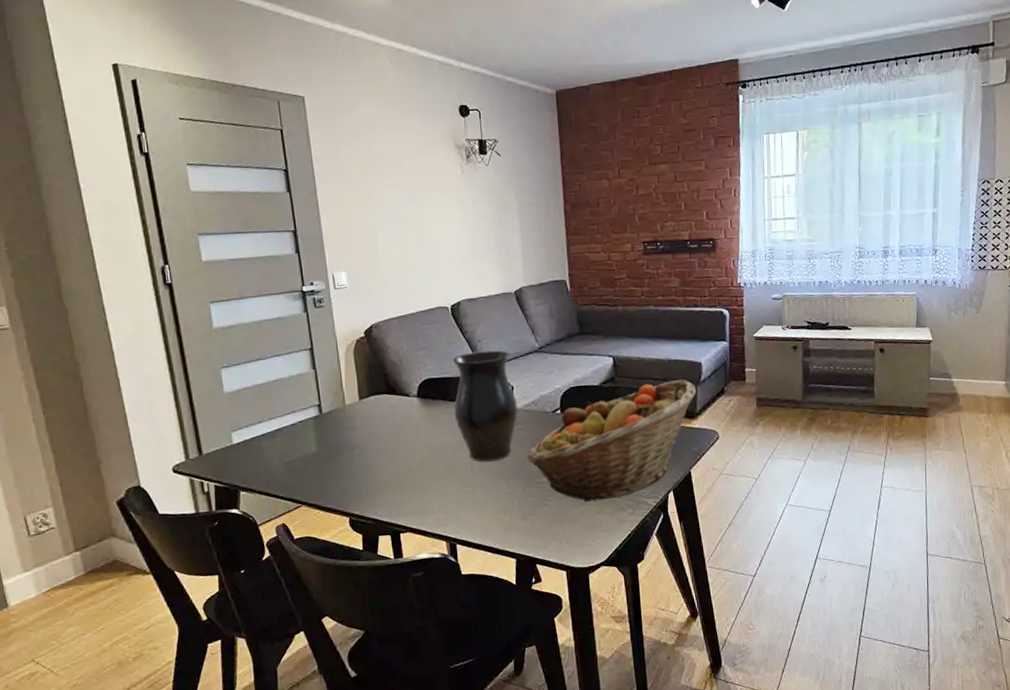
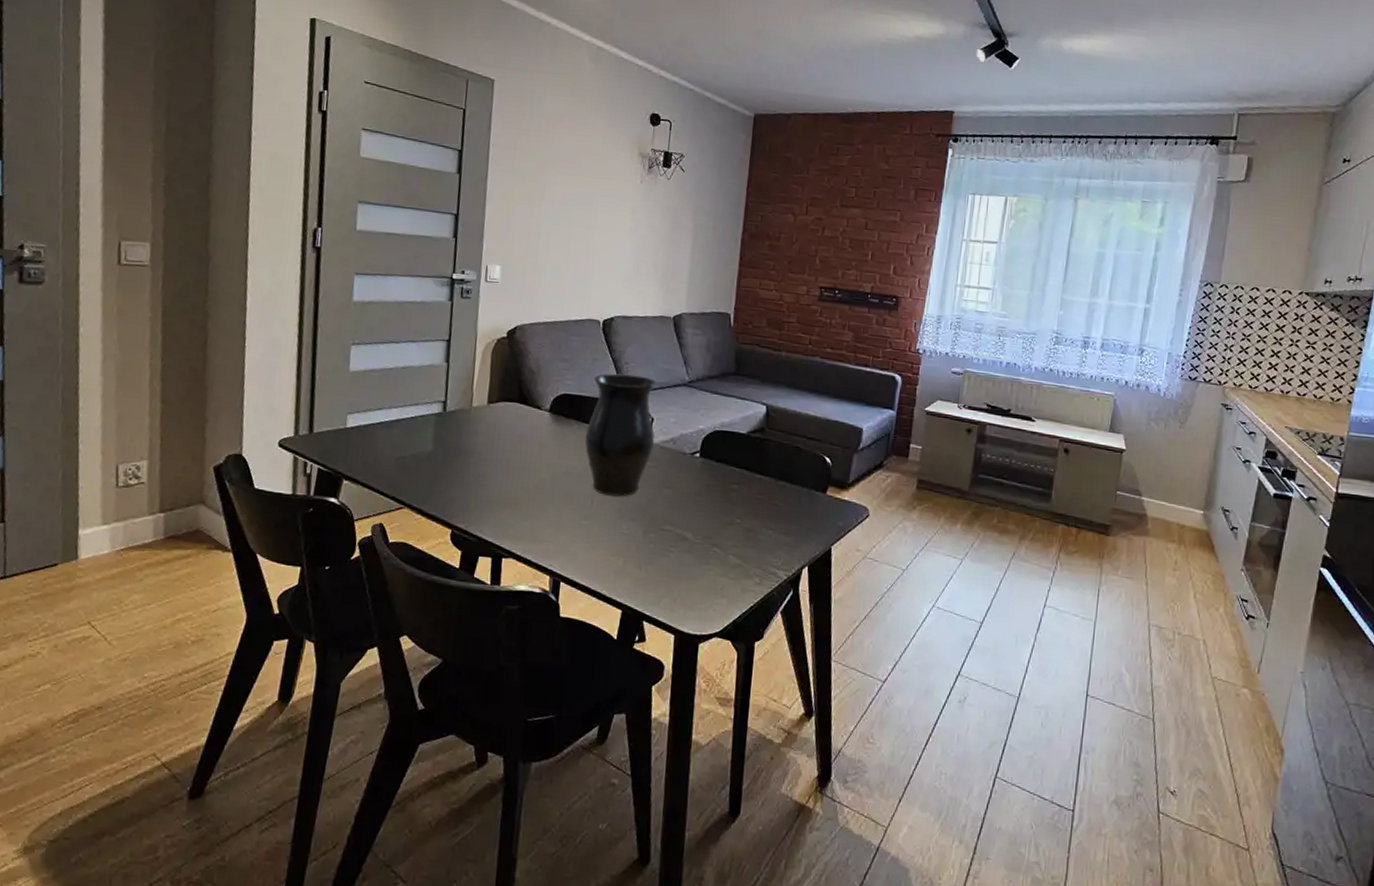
fruit basket: present [526,380,696,502] -> none [653,441,852,563]

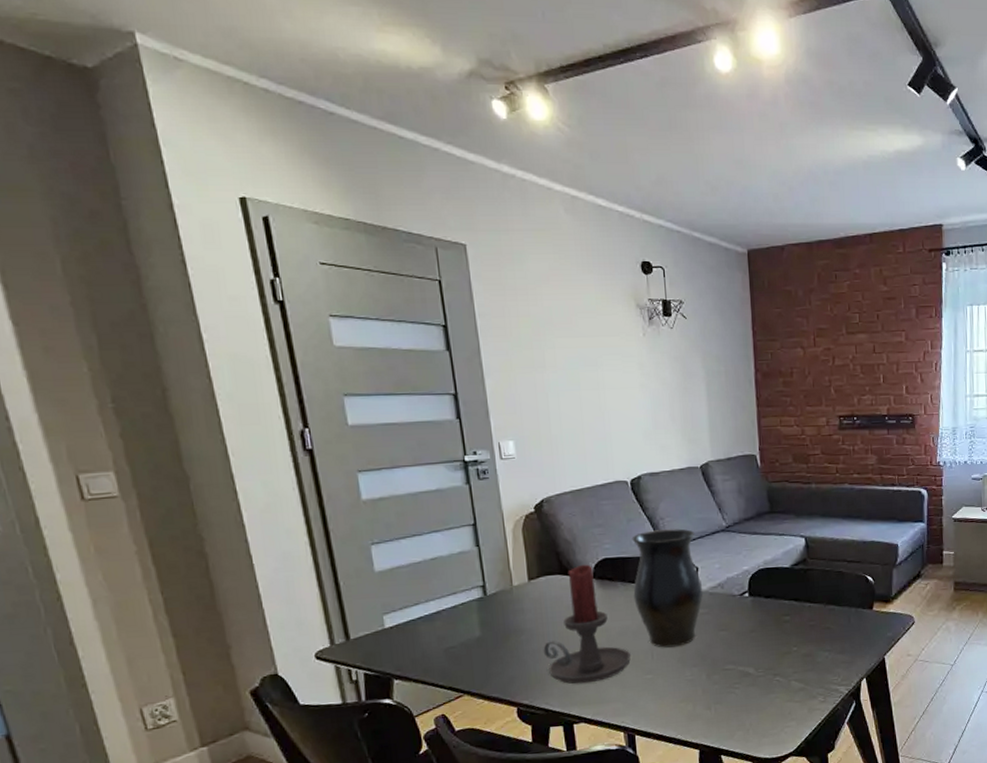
candle holder: none [487,396,572,518] -> present [543,564,632,684]

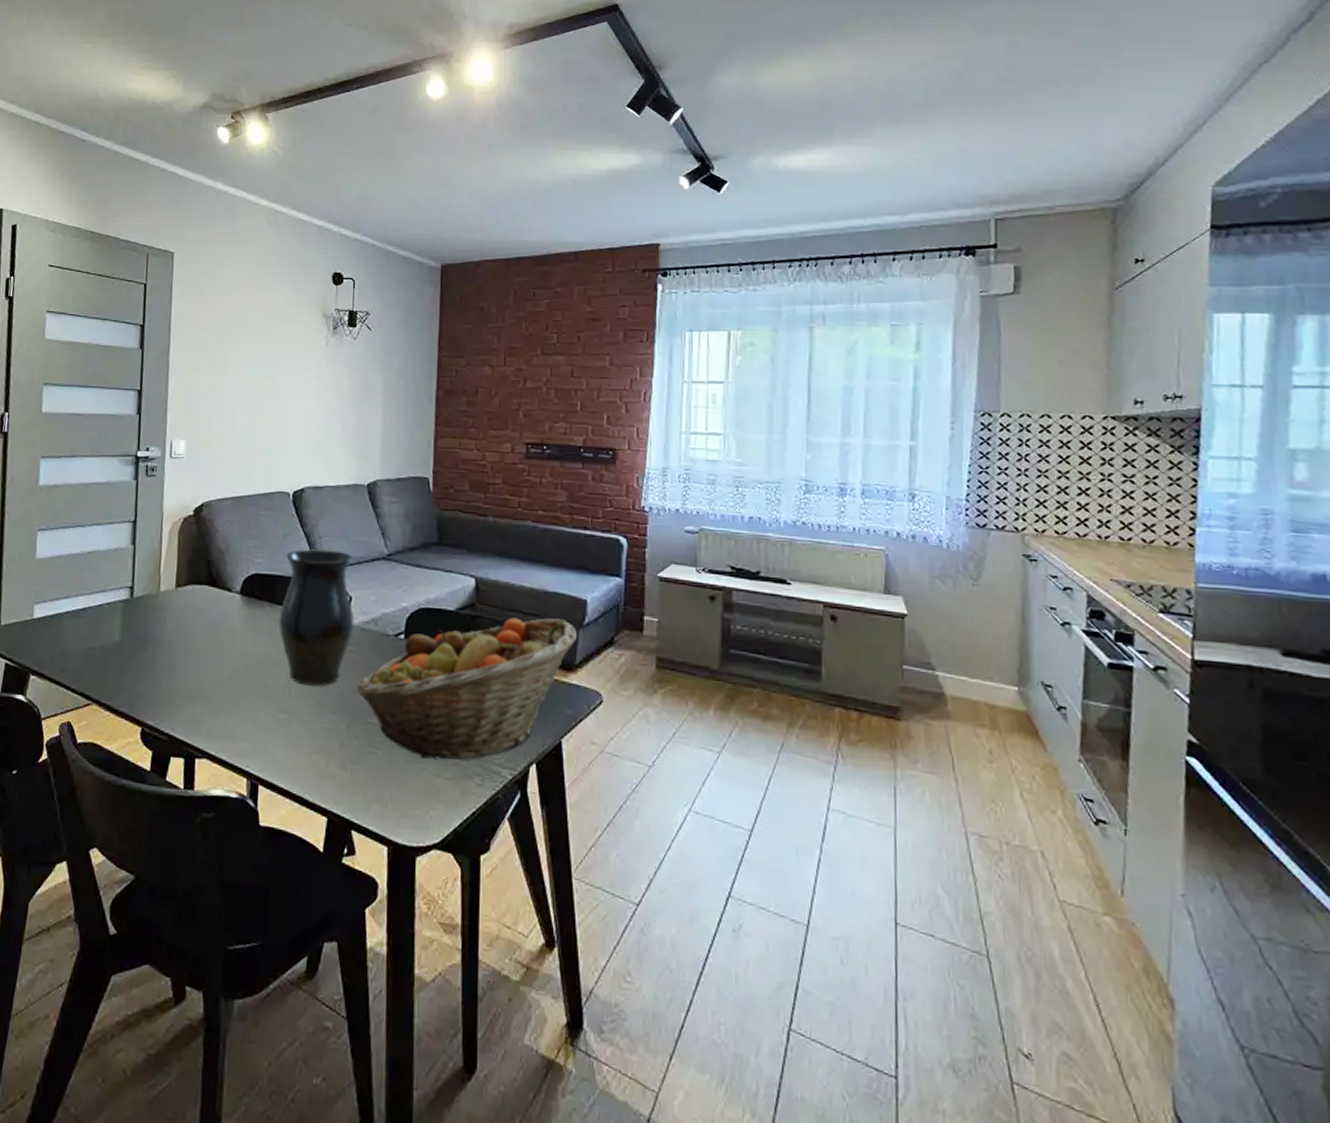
candle holder: present [543,564,632,684] -> none [178,577,268,713]
fruit basket: none [711,562,892,690] -> present [355,617,577,760]

